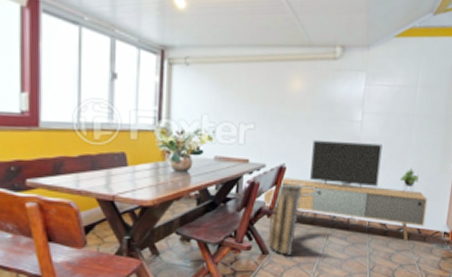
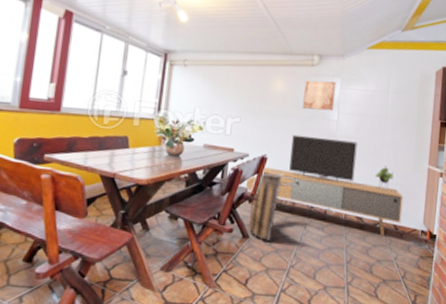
wall art: none [323,76,361,111] -> present [302,80,336,111]

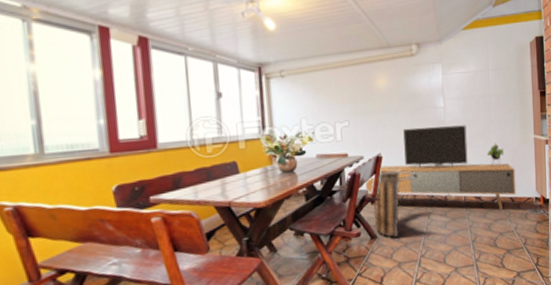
wall art: present [302,80,336,111] -> none [406,68,439,101]

